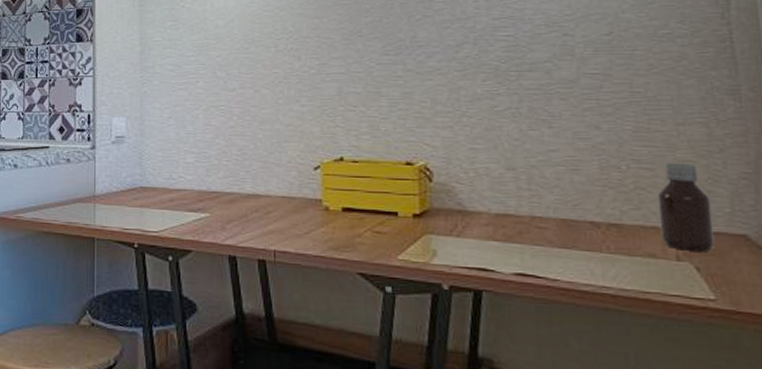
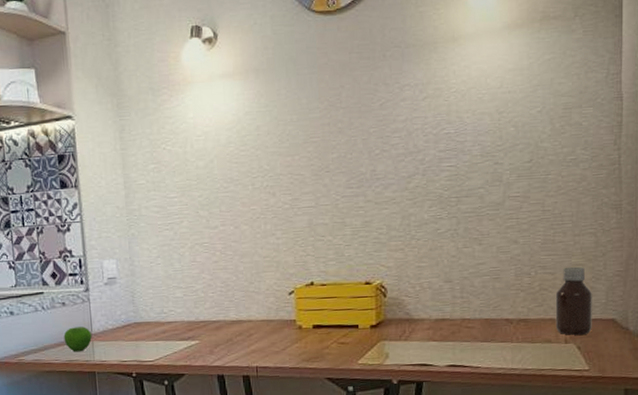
apple: none [65,186,94,214] -> present [63,327,92,352]

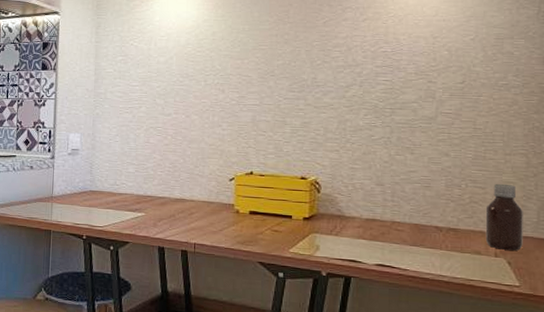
apple: present [63,327,92,352] -> none [28,188,52,211]

